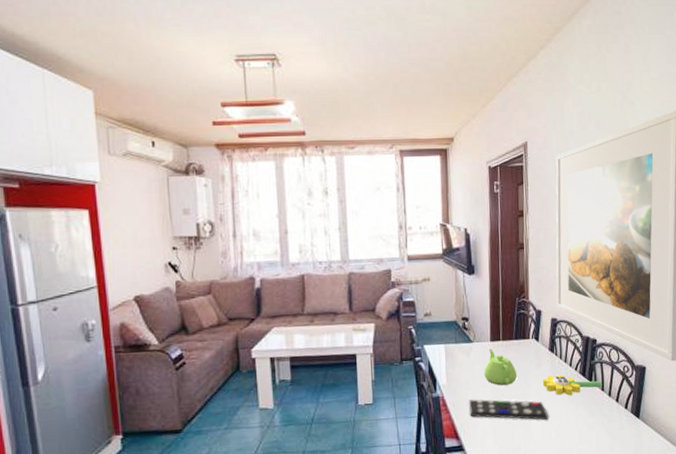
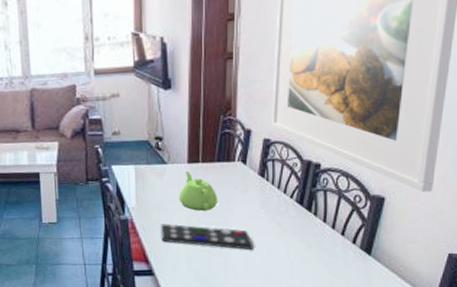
flower: present [542,375,602,396] -> none [248,202,324,225]

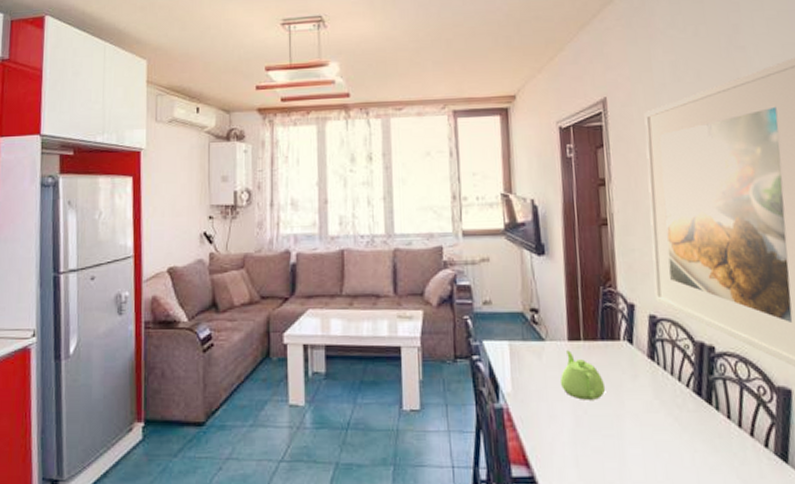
remote control: present [160,224,253,250] -> none [541,415,652,452]

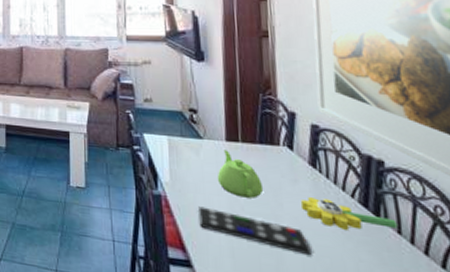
remote control: none [541,415,652,452] -> present [197,206,312,255]
flower: none [640,390,727,421] -> present [300,196,397,230]

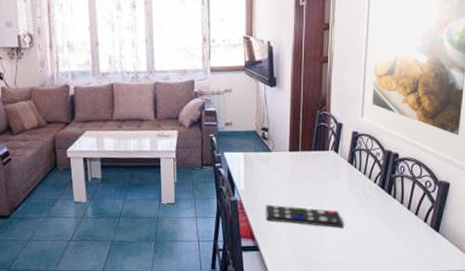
teapot: present [217,150,264,198] -> none [281,158,315,193]
flower: present [300,196,397,230] -> none [339,186,401,206]

